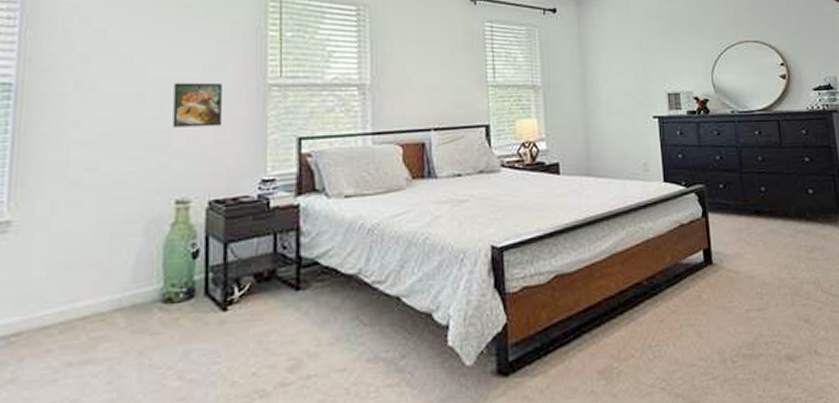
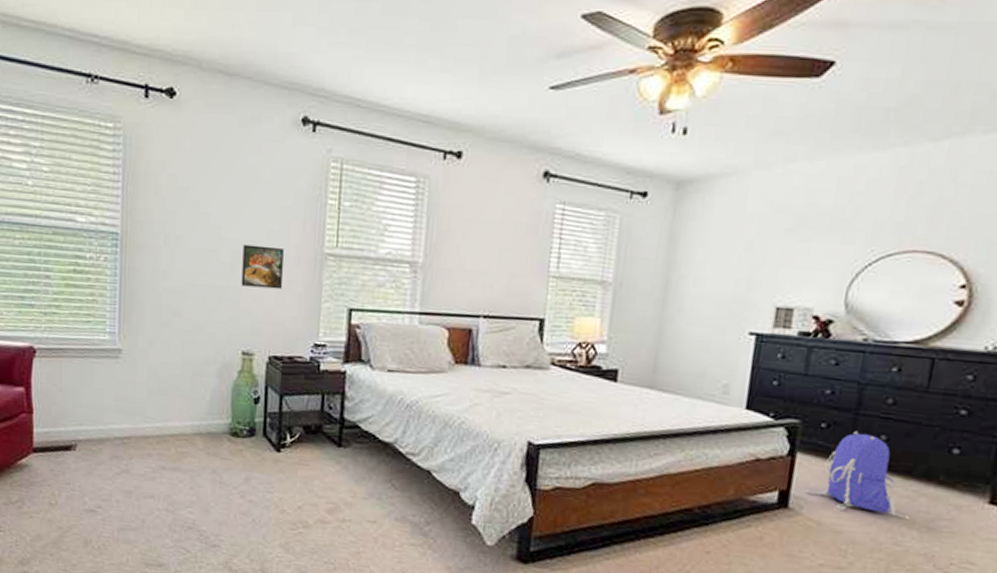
backpack: none [722,186,794,258] -> present [805,431,906,519]

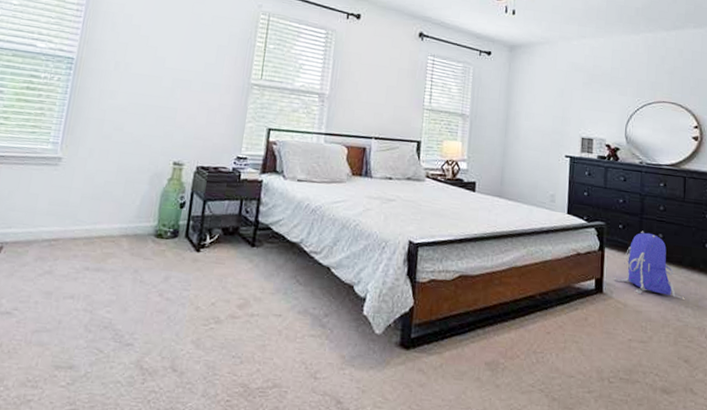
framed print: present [241,244,284,290] -> none [178,73,217,111]

